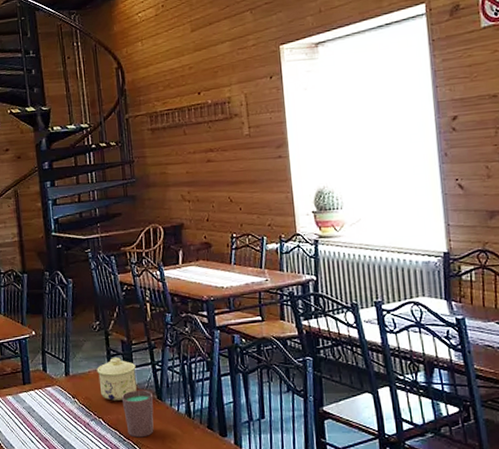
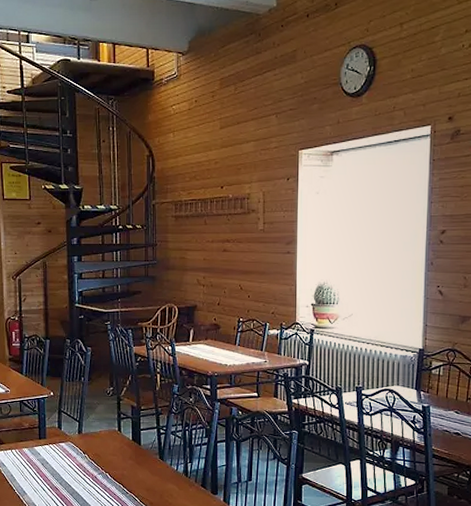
sugar bowl: present [97,358,137,401] -> none [107,421,143,458]
cup: present [121,389,154,438] -> none [127,450,155,491]

